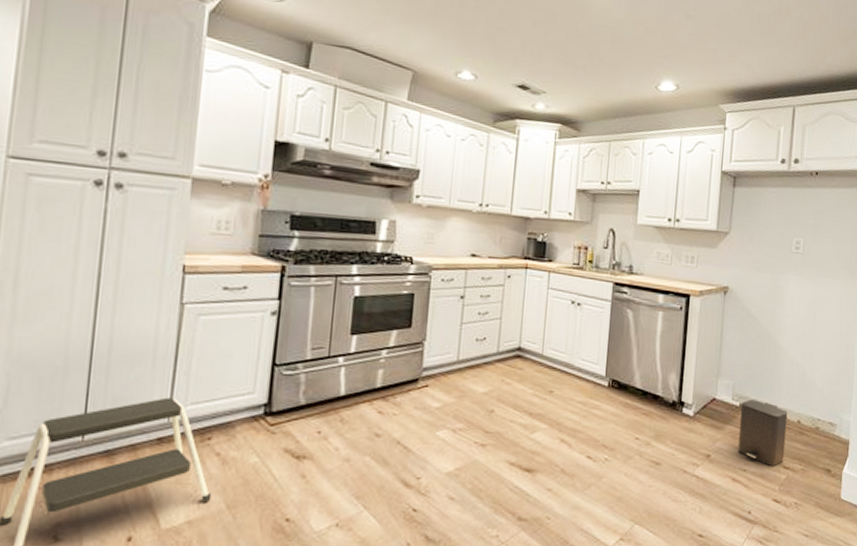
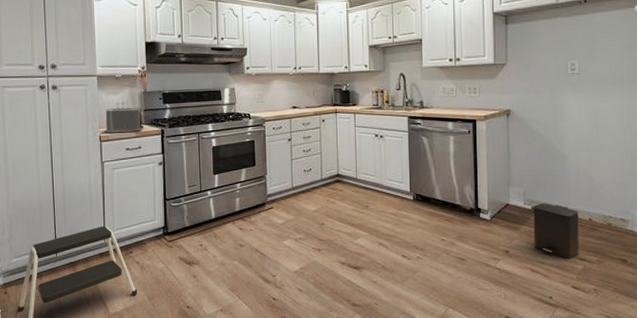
toaster: none [195,226,258,266] -> present [105,107,144,135]

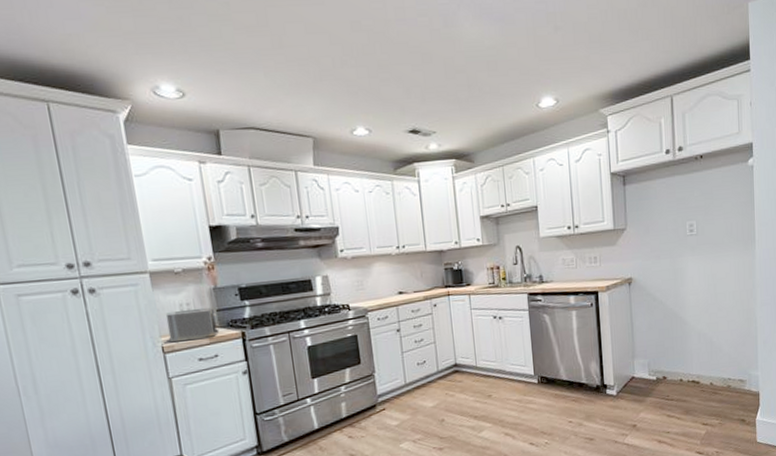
pedal bin: present [533,203,579,259] -> none [657,372,702,426]

